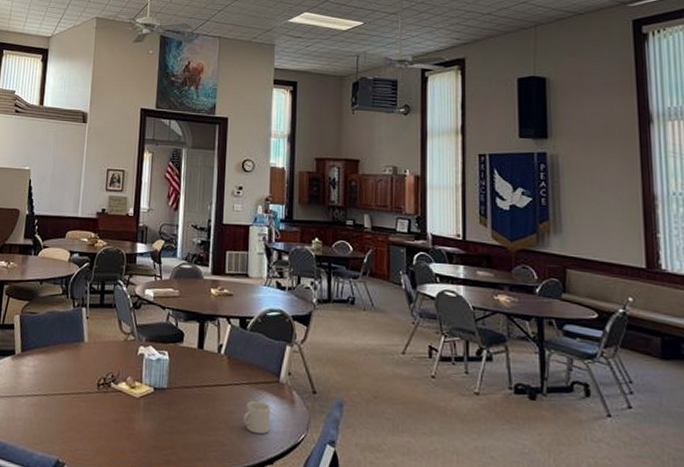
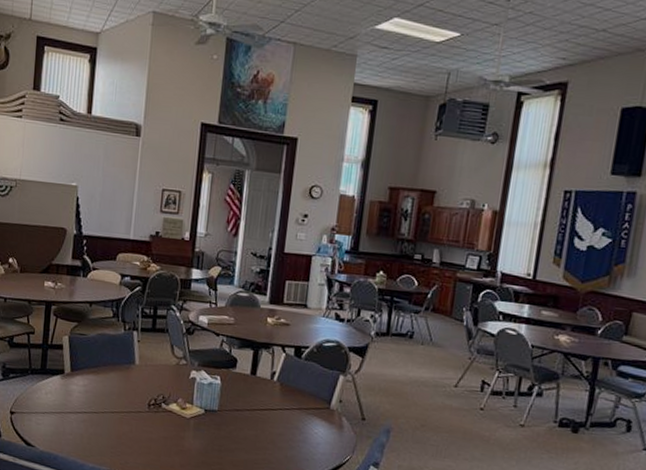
mug: present [244,400,271,435] -> none [291,424,319,455]

